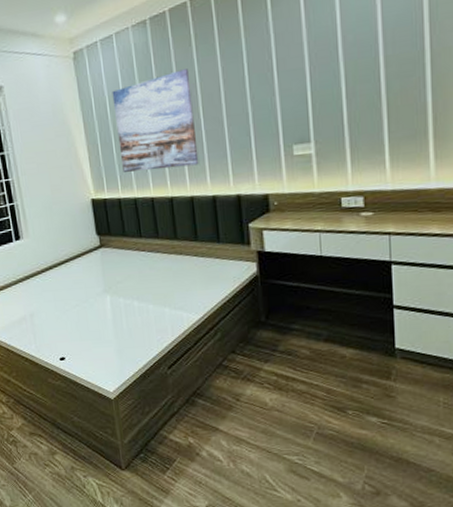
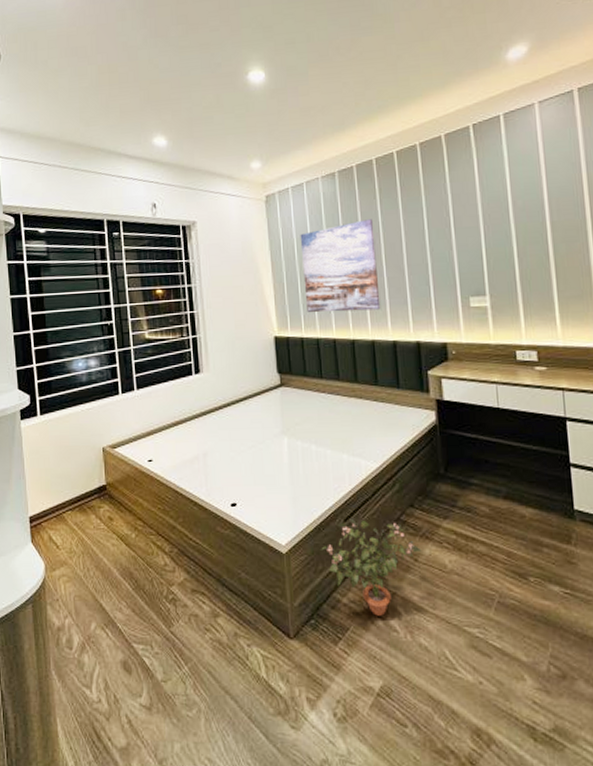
potted plant: none [147,365,244,449] -> present [321,518,422,616]

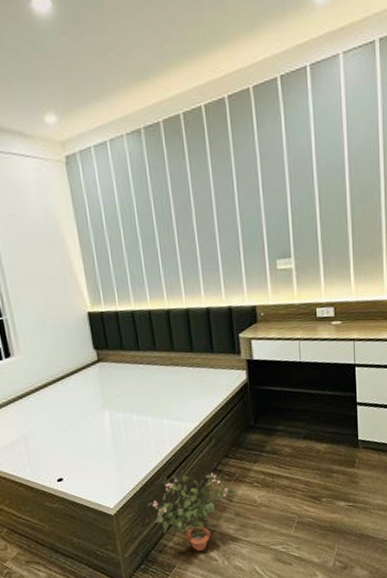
wall art: present [300,219,381,313] -> none [107,182,194,284]

